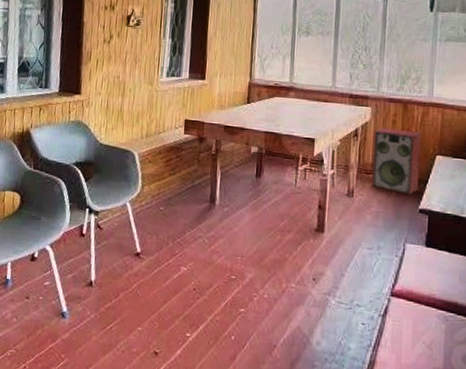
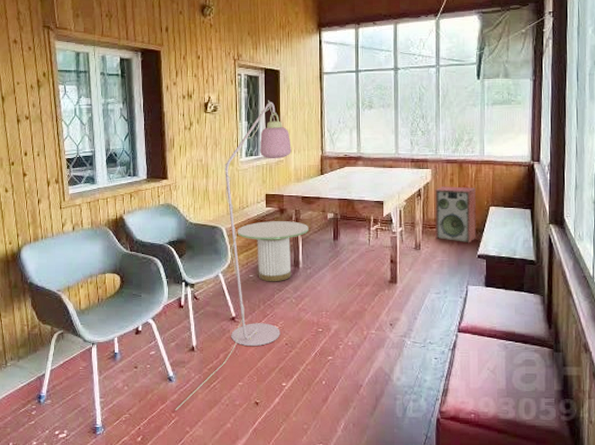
floor lamp: none [65,17,217,352] -> present [175,99,291,412]
side table: none [150,149,229,218] -> present [237,221,308,282]

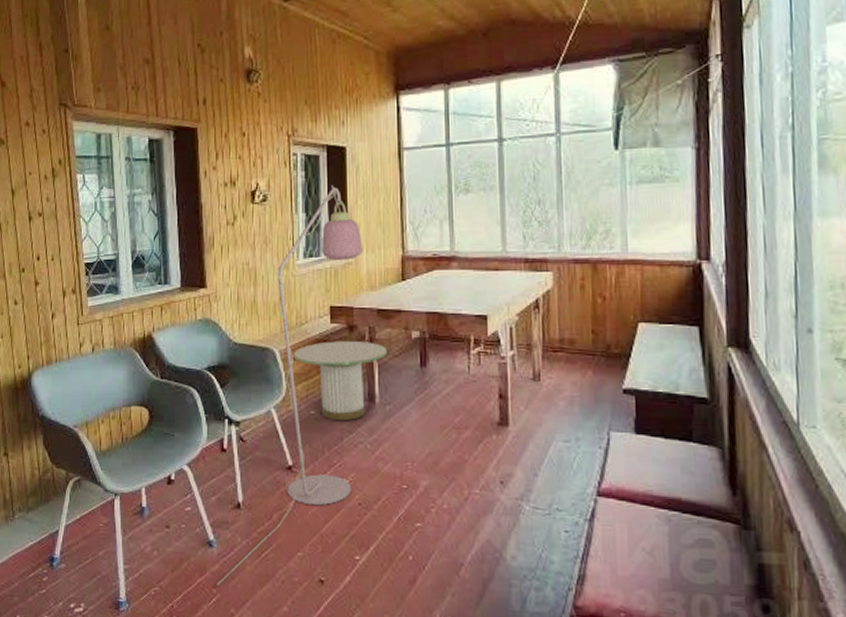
speaker: present [435,186,476,243] -> none [559,295,620,373]

